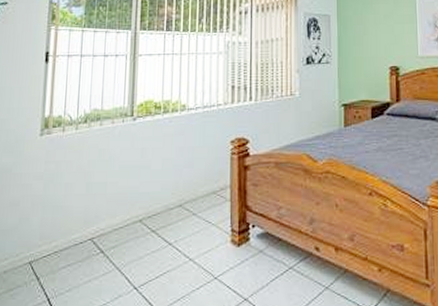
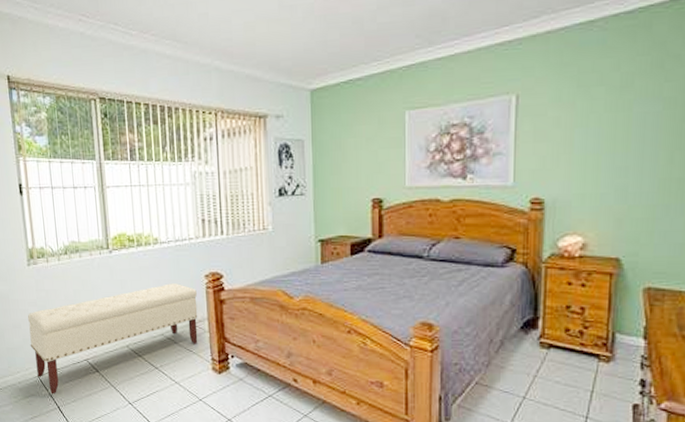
bench: none [26,150,221,284] -> present [27,283,198,395]

